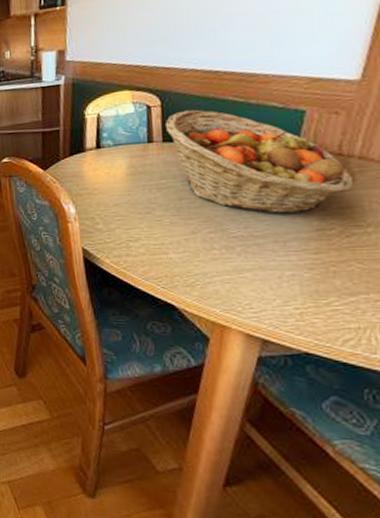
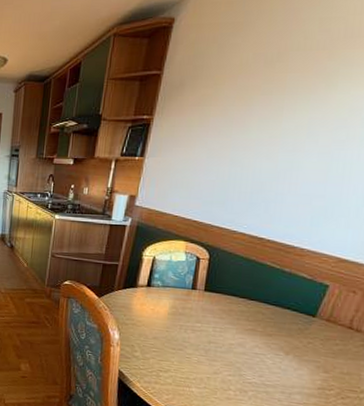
fruit basket: present [164,109,353,214] -> none [208,267,356,372]

